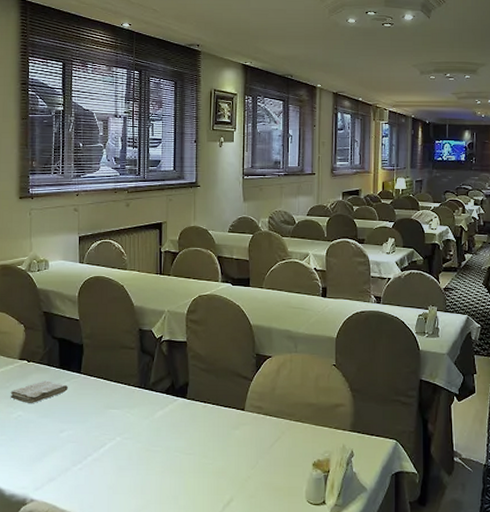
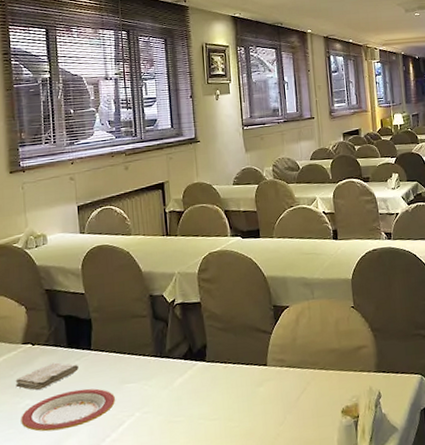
plate: none [12,408,100,443] -> present [21,388,116,432]

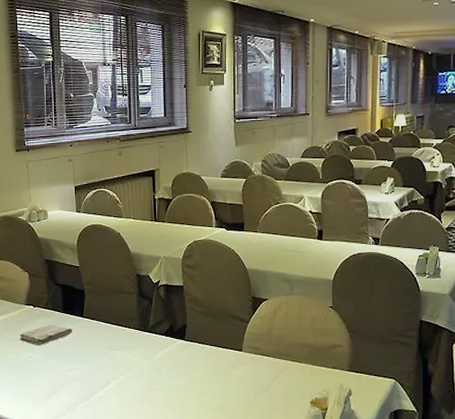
plate: present [21,388,116,432] -> none [24,350,104,381]

